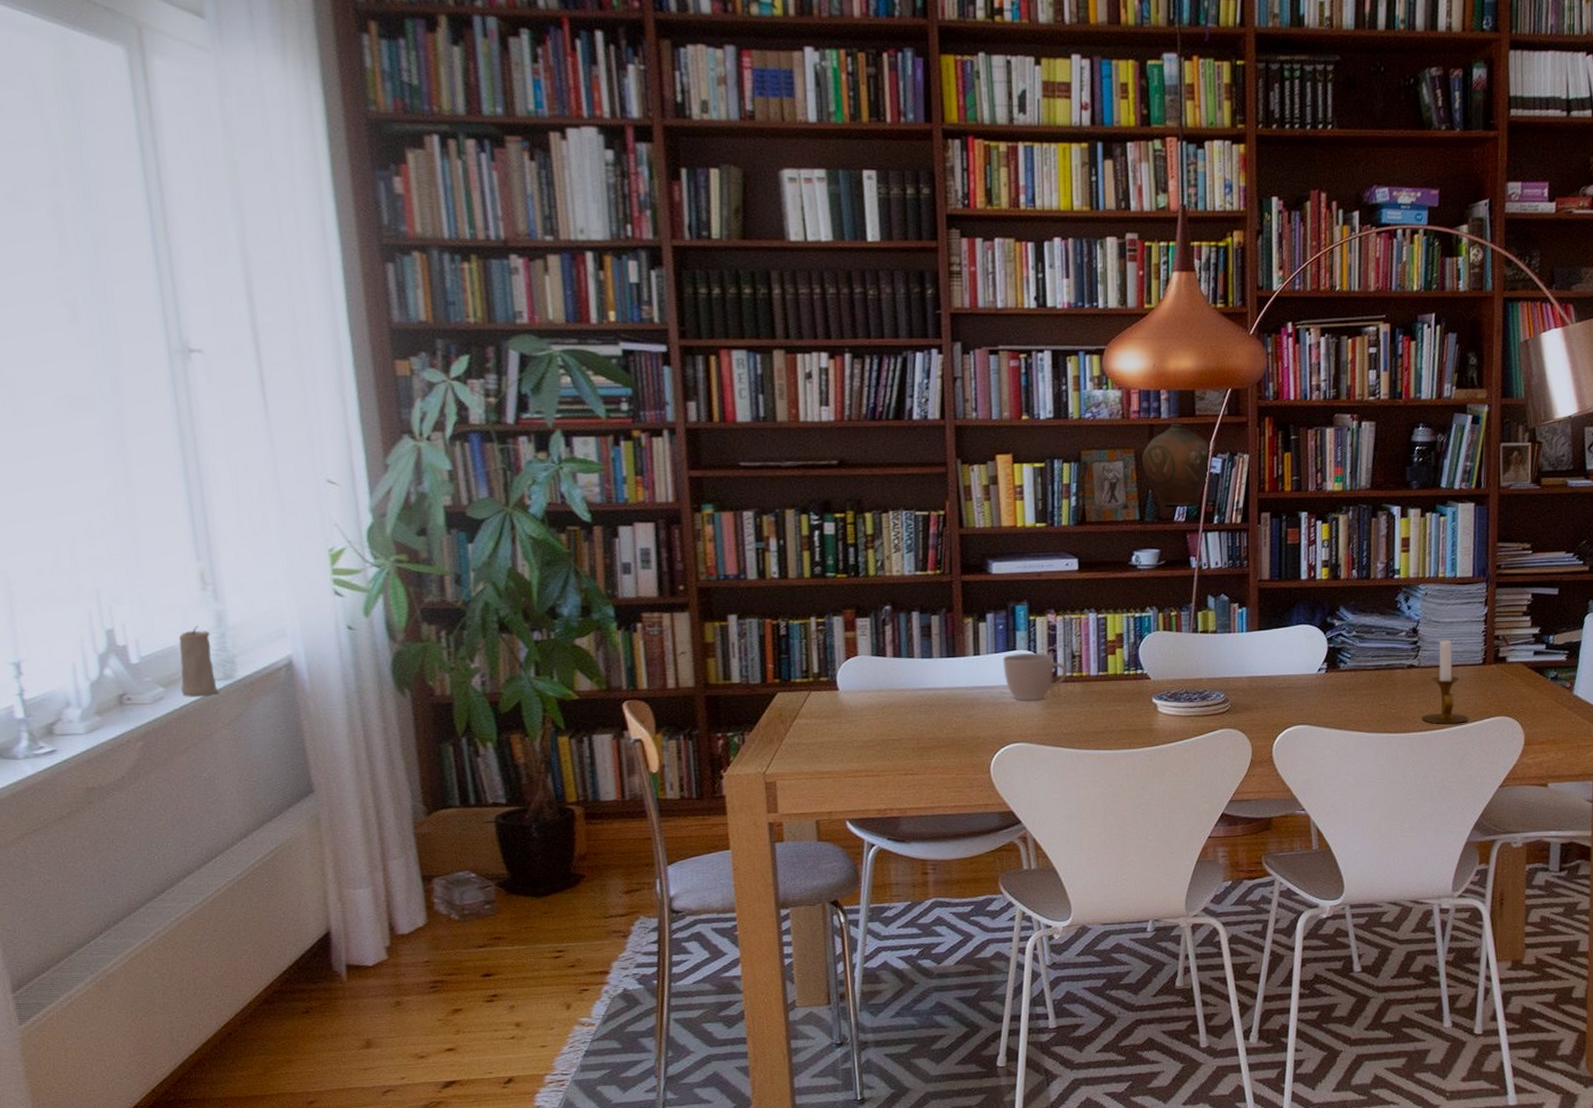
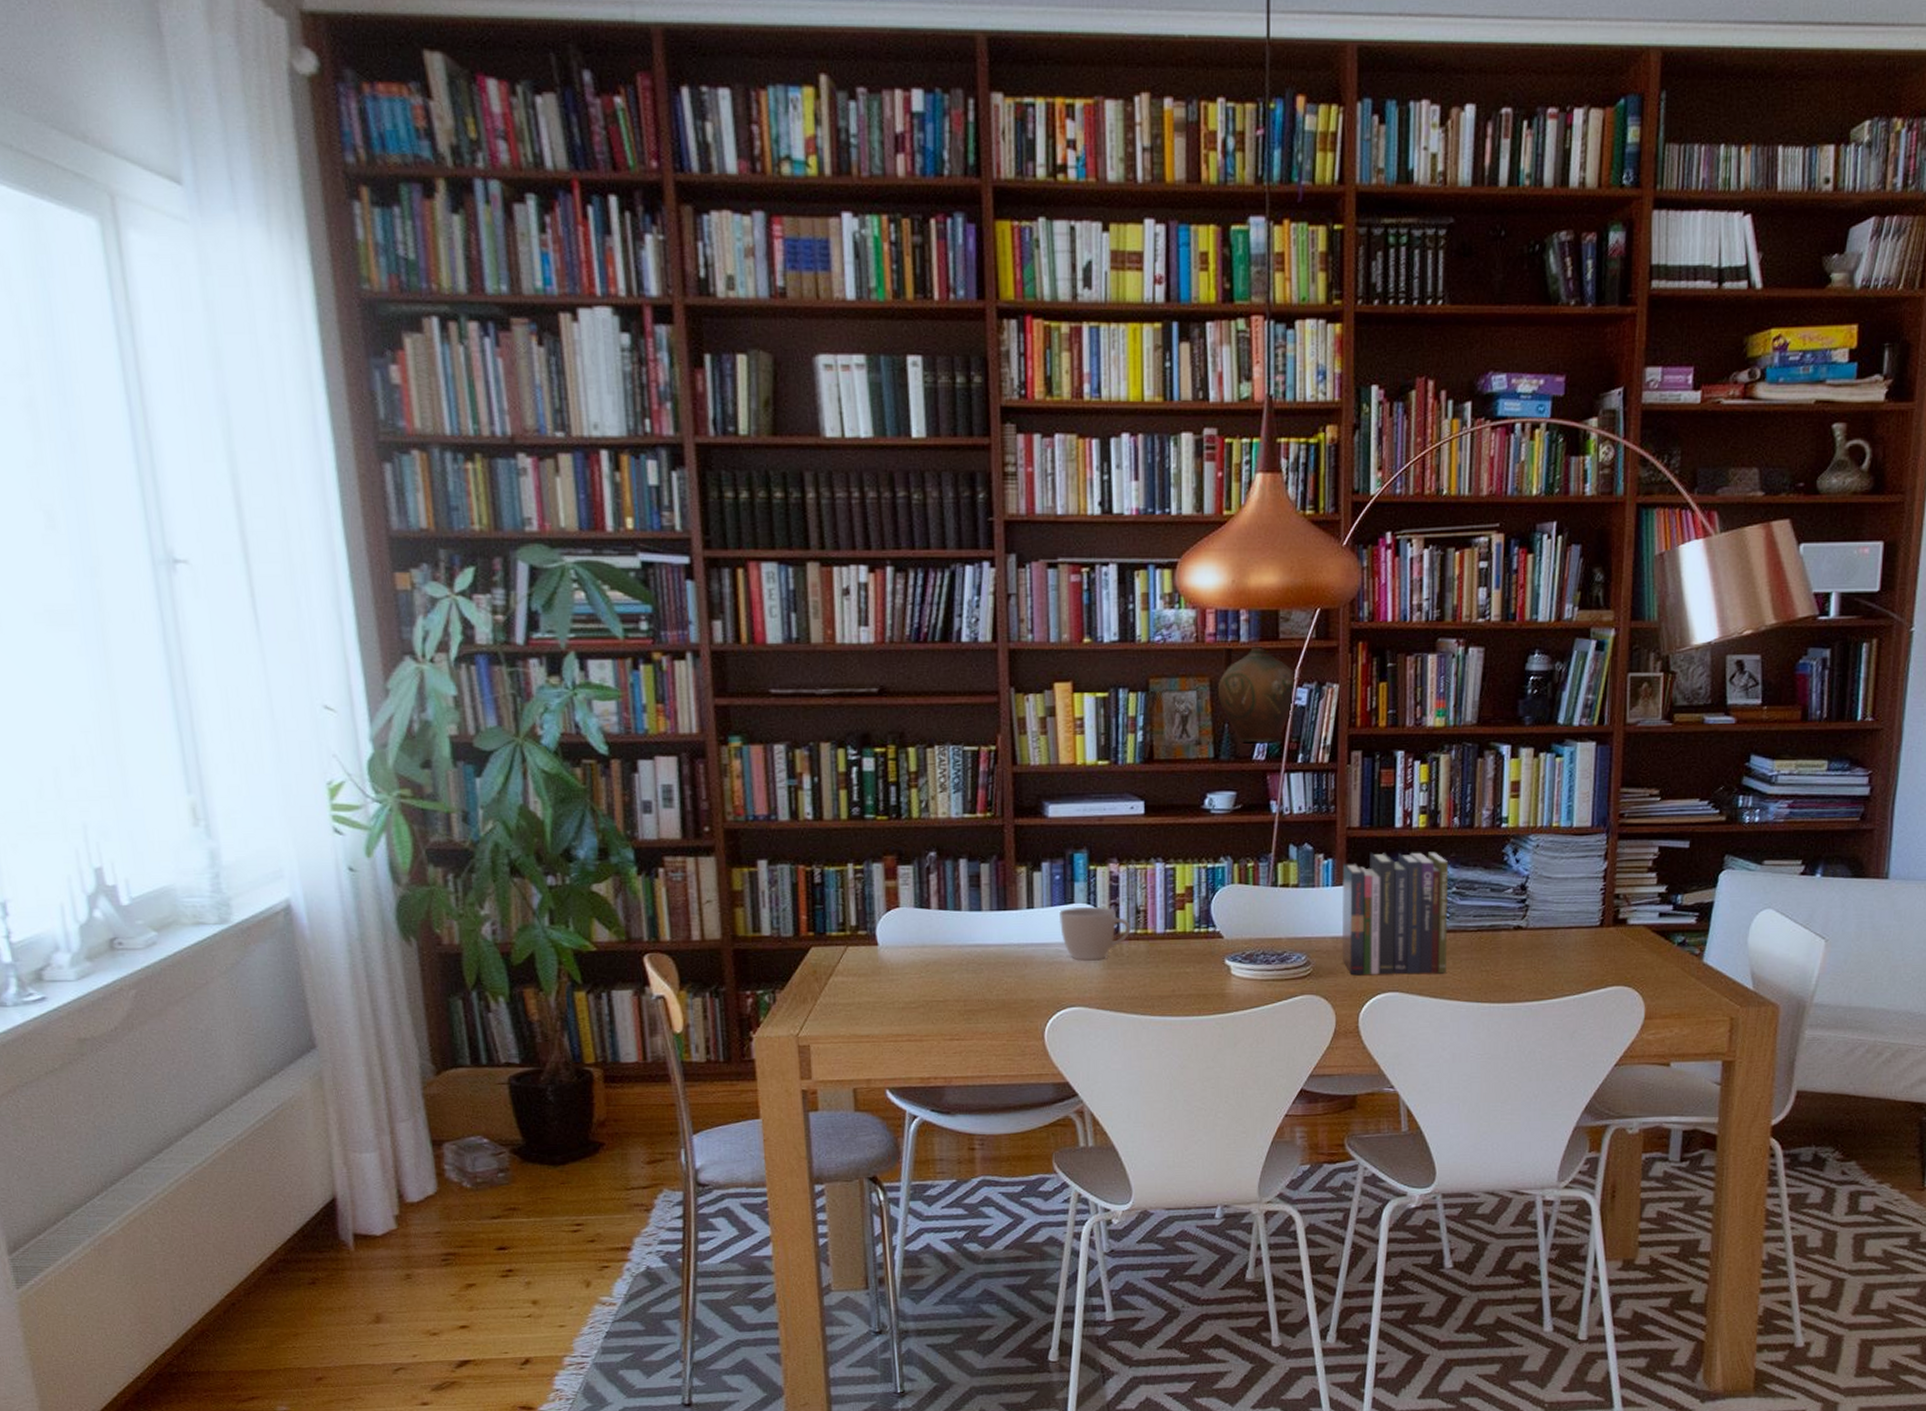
candle: present [179,626,219,698] -> none [171,865,215,944]
books: none [1255,600,1350,710] -> present [1341,852,1449,975]
candlestick: present [1422,639,1469,724] -> none [1528,897,1582,993]

